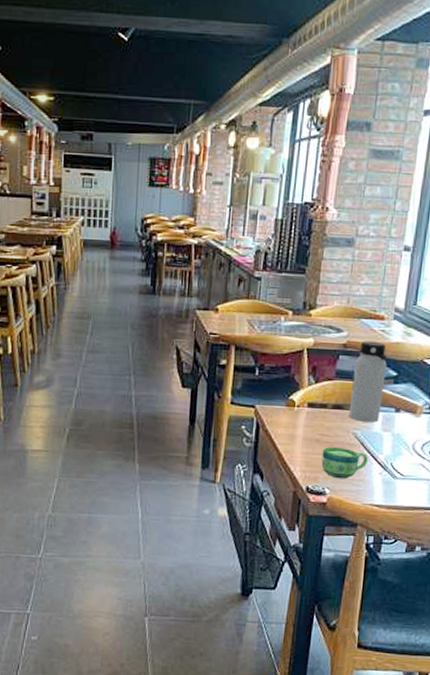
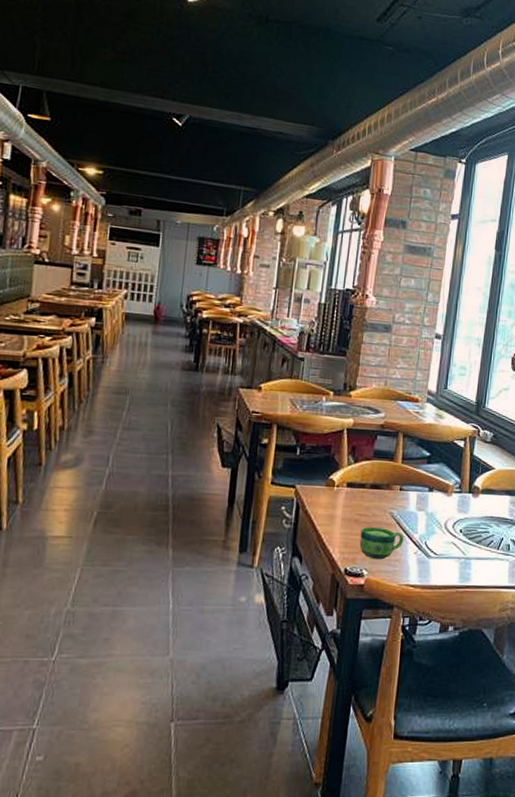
water bottle: present [348,341,387,423] -> none [385,422,421,502]

